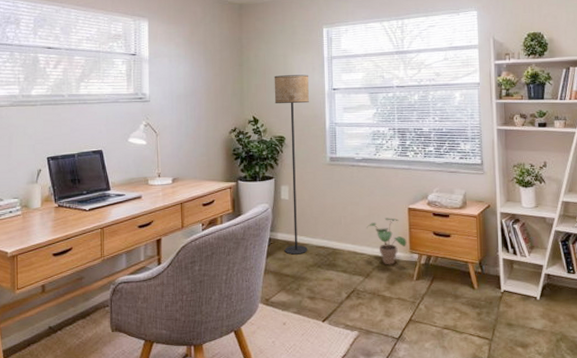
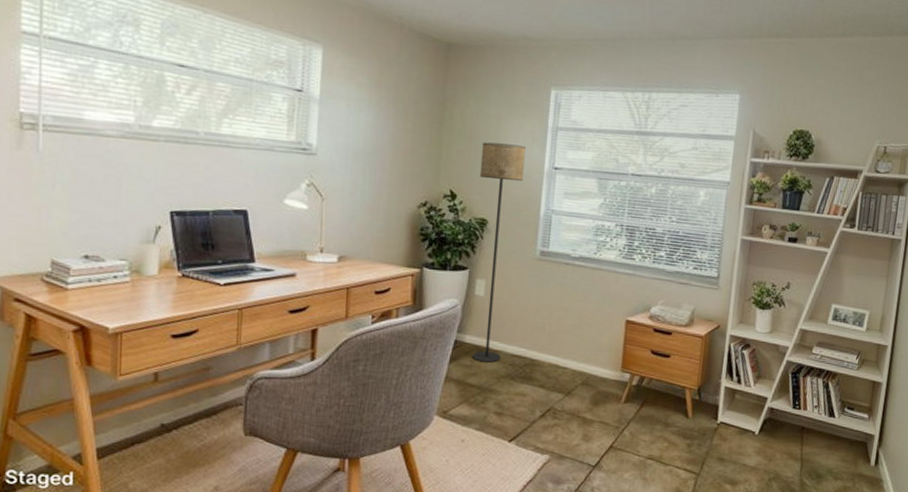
potted plant: present [367,218,407,265] -> none [574,329,619,384]

